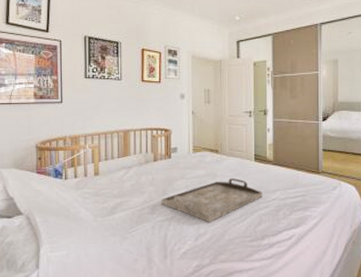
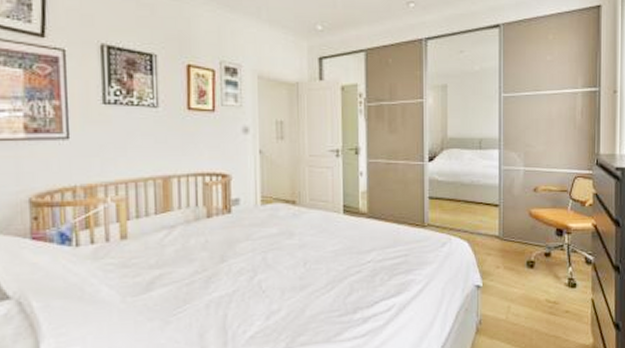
serving tray: present [161,178,263,223] -> none [218,237,354,296]

